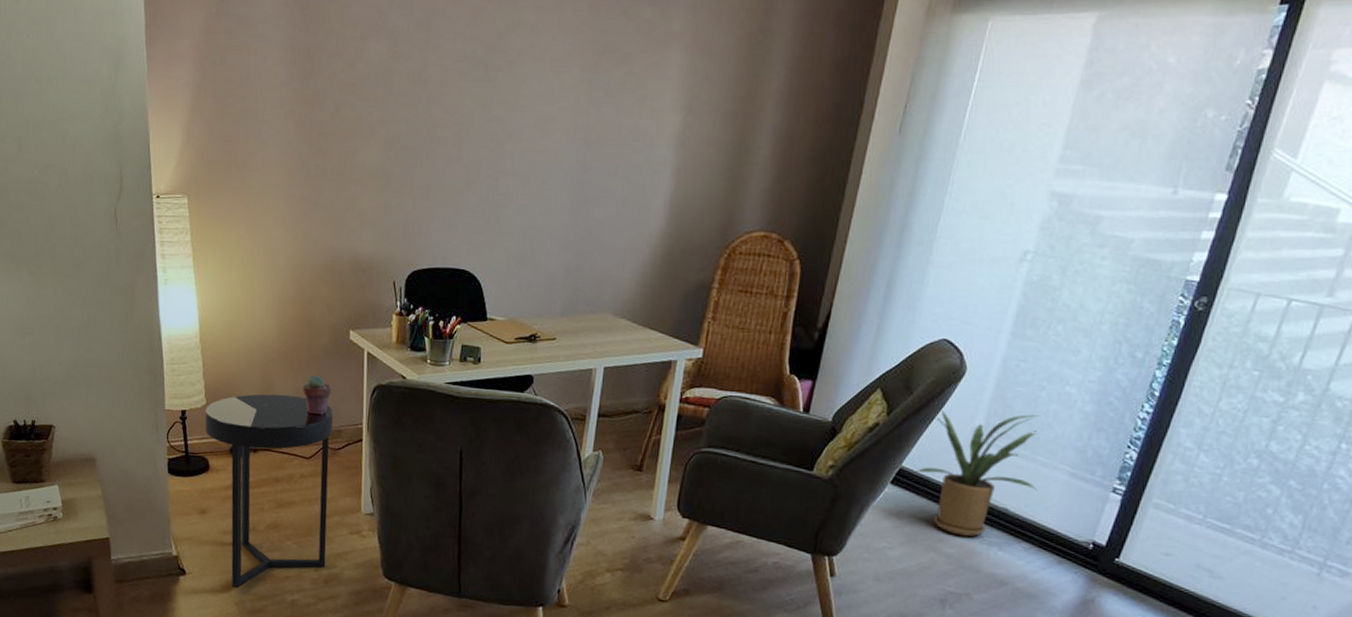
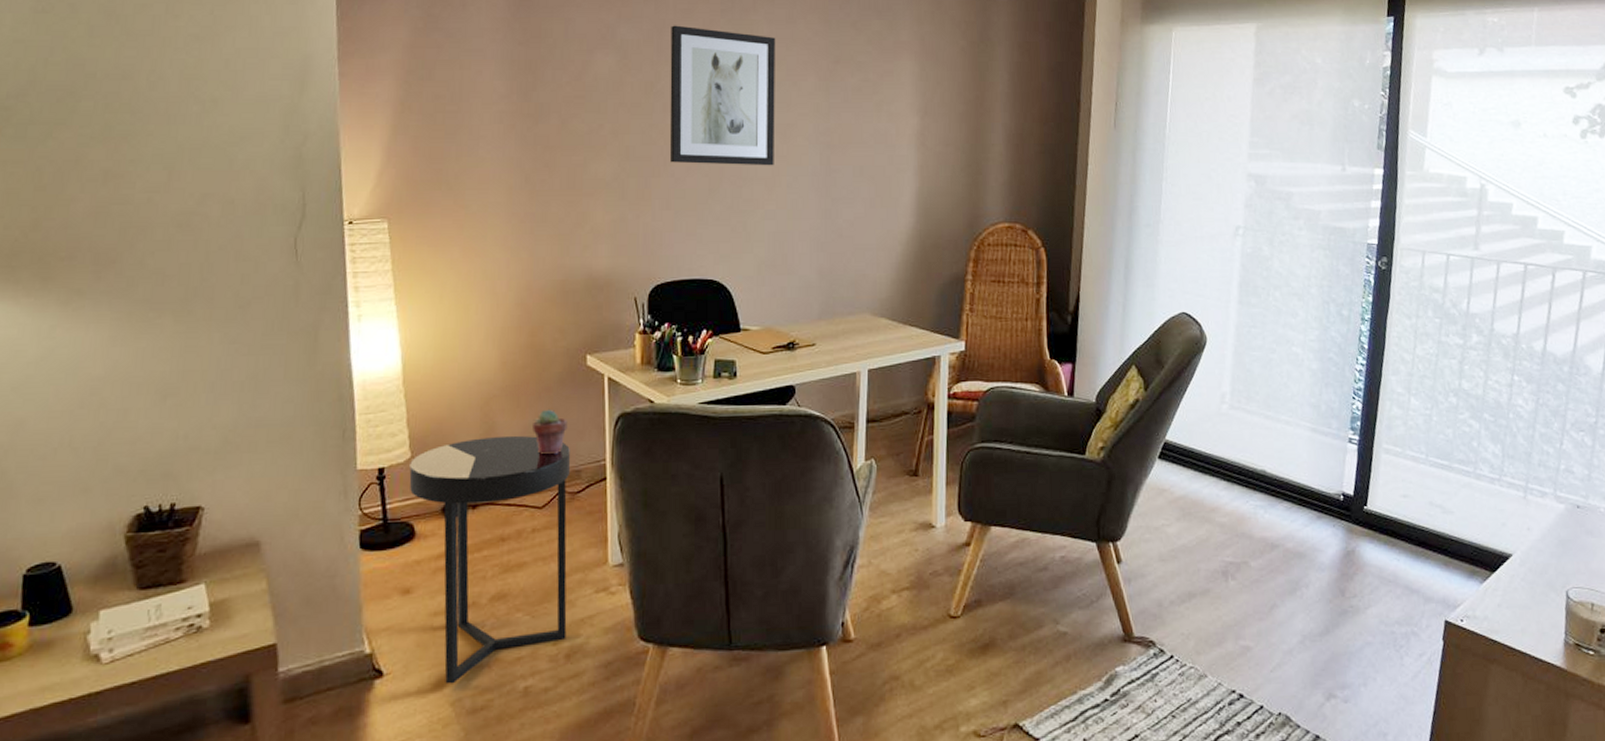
wall art: none [432,11,543,161] -> present [669,25,776,166]
house plant: present [916,410,1040,537] -> none [1179,376,1287,503]

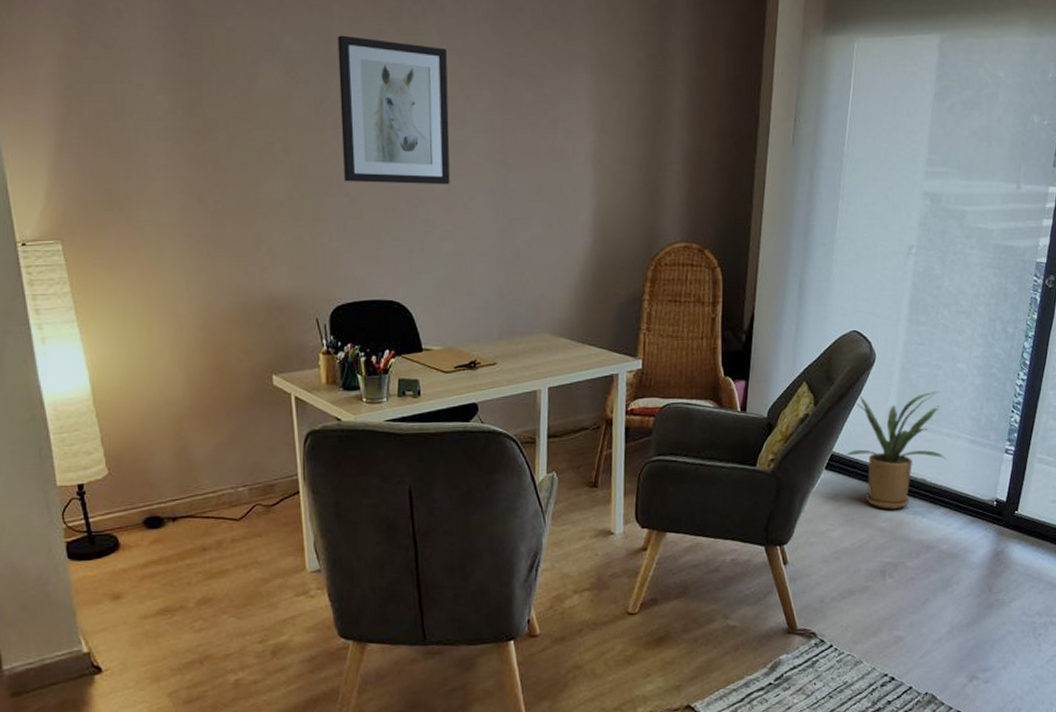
side table: present [409,435,571,685] -> none [108,452,271,678]
potted succulent: present [533,409,568,455] -> none [224,427,259,471]
house plant: none [1179,376,1287,503] -> present [846,391,947,509]

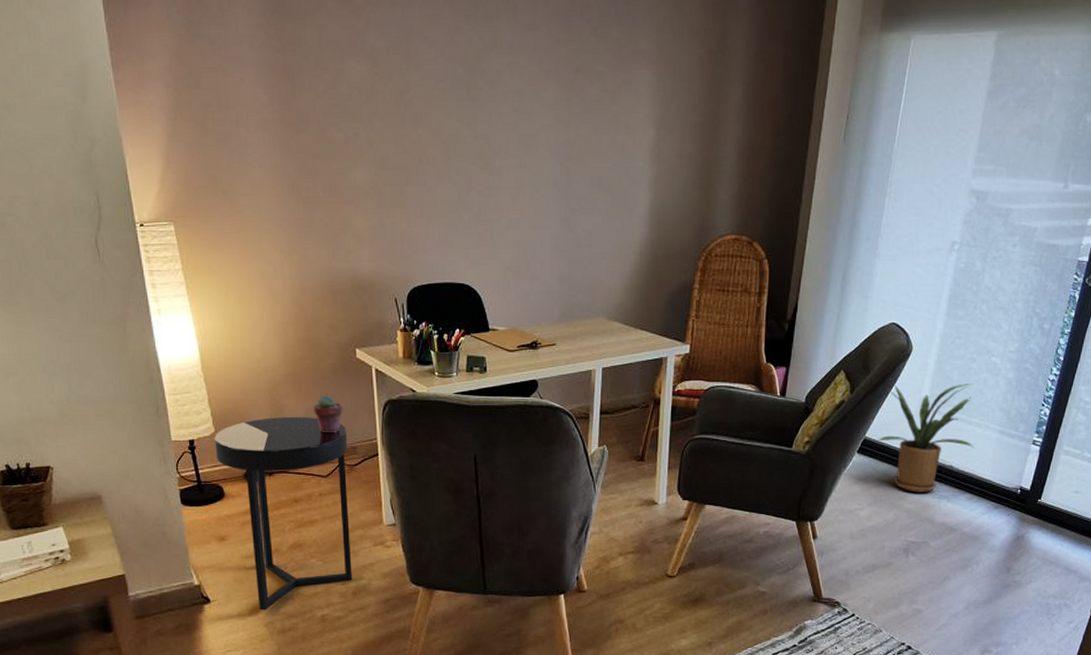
side table: none [108,452,271,678] -> present [214,416,353,611]
potted succulent: none [224,427,259,471] -> present [314,394,343,433]
wall art: present [337,35,450,185] -> none [418,32,519,176]

